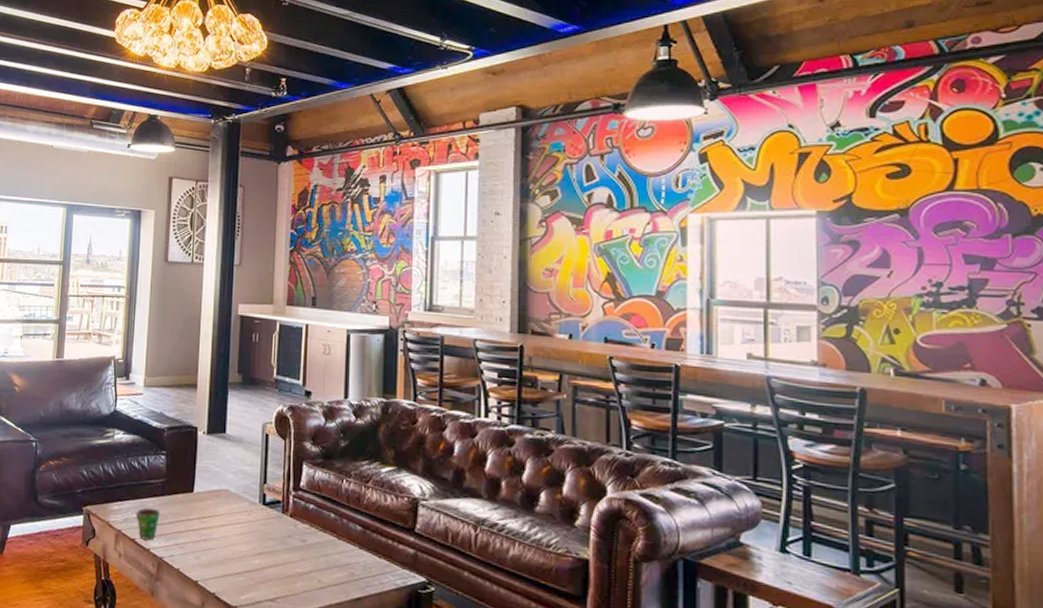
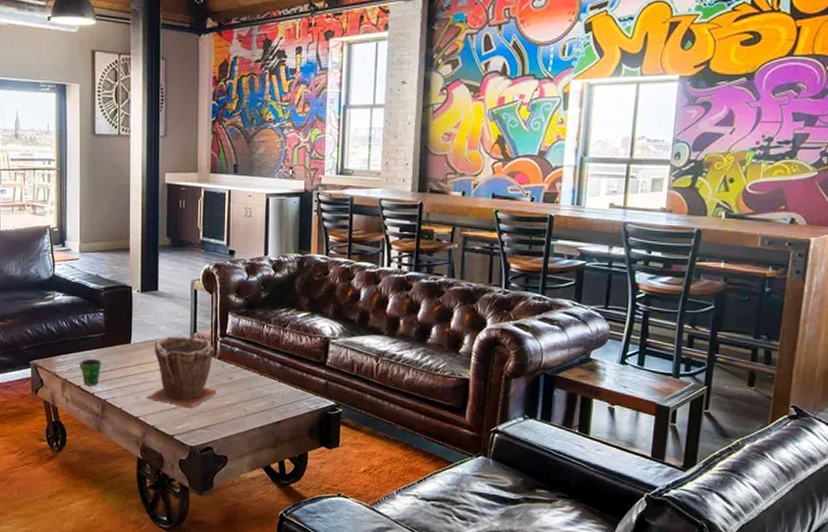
plant pot: none [208,486,289,575] -> present [146,336,218,408]

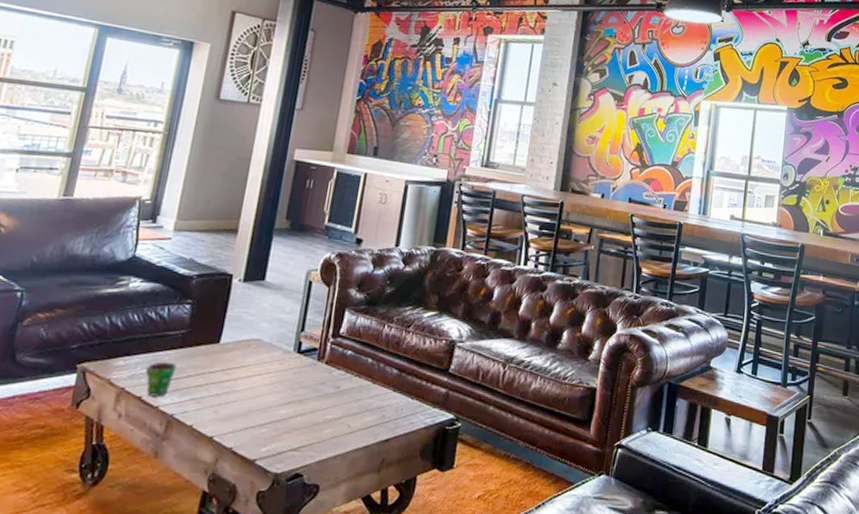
plant pot: present [146,336,218,408] -> none [228,335,323,425]

